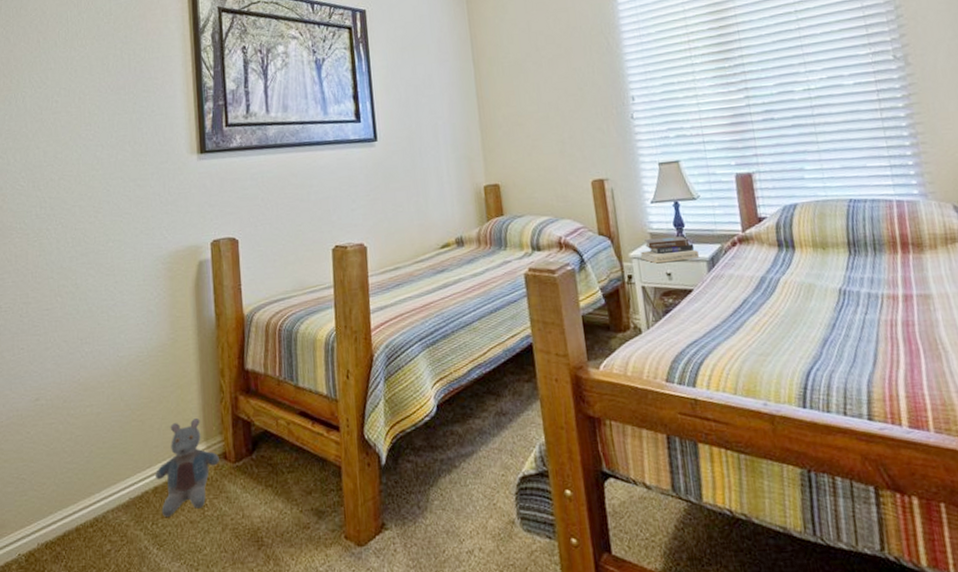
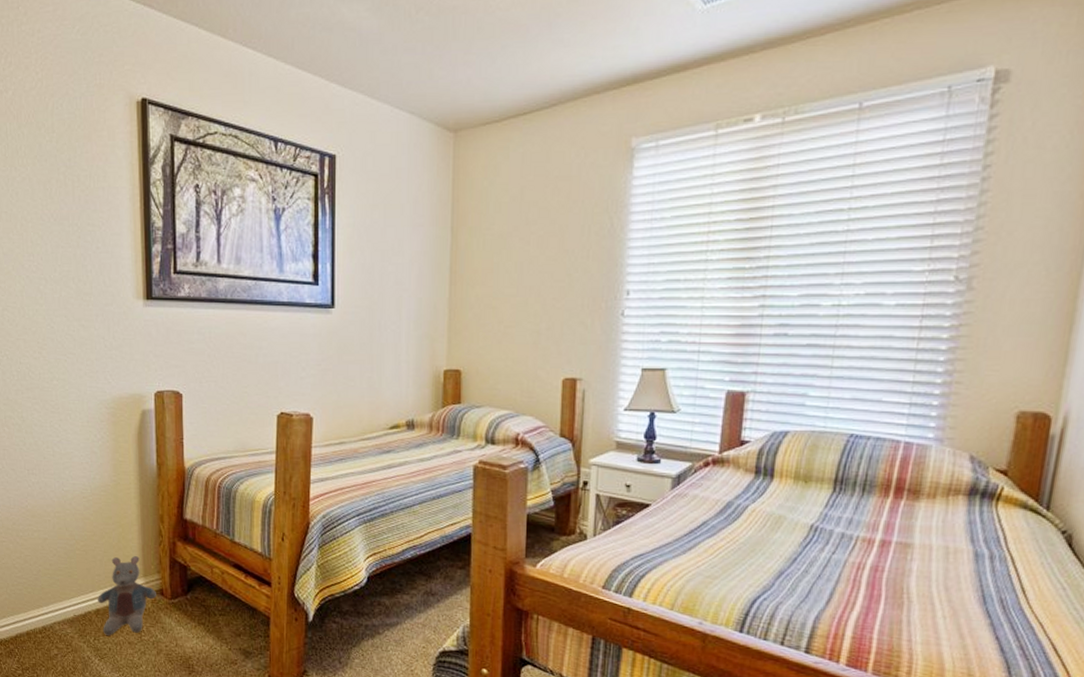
books: present [639,236,700,264] -> none [600,448,666,475]

